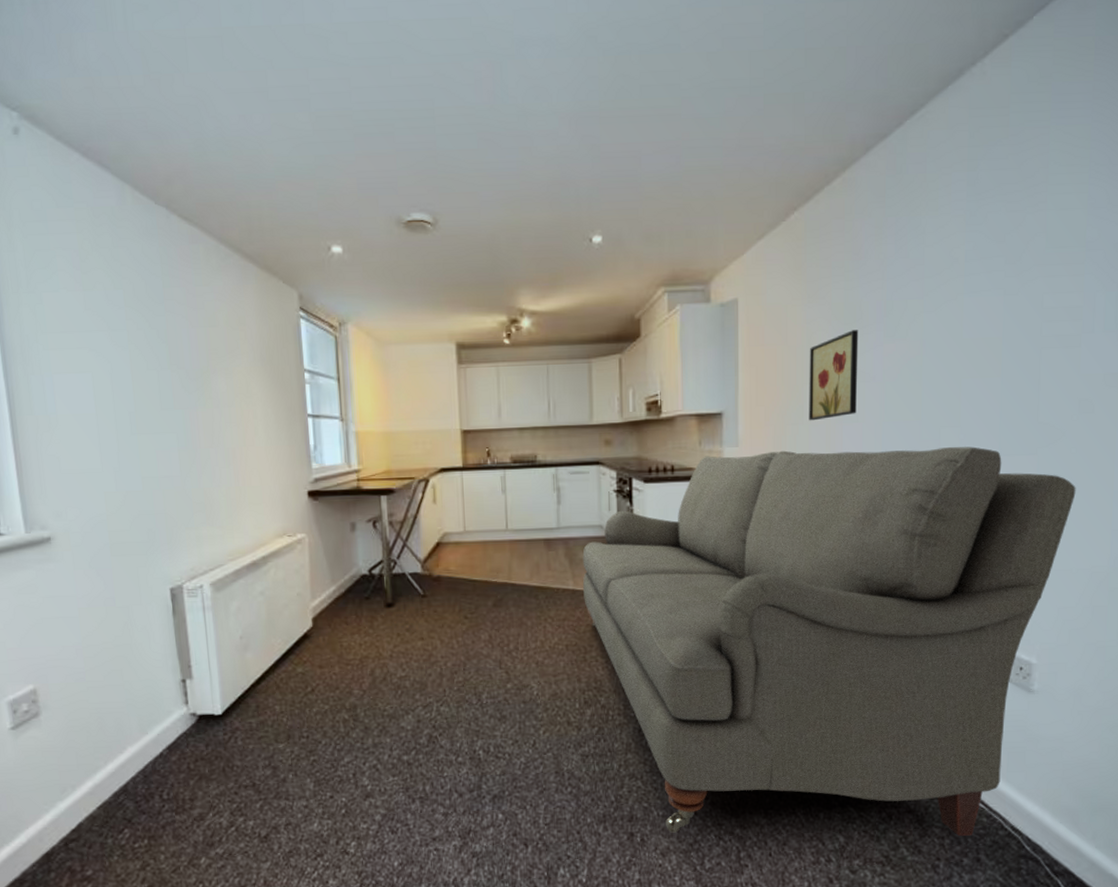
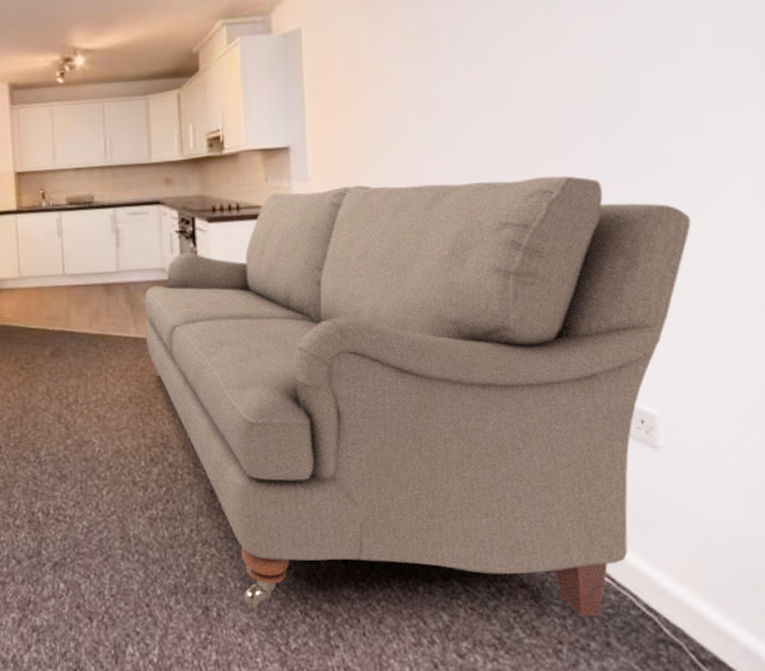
wall art: present [809,330,859,421] -> none [380,56,436,153]

